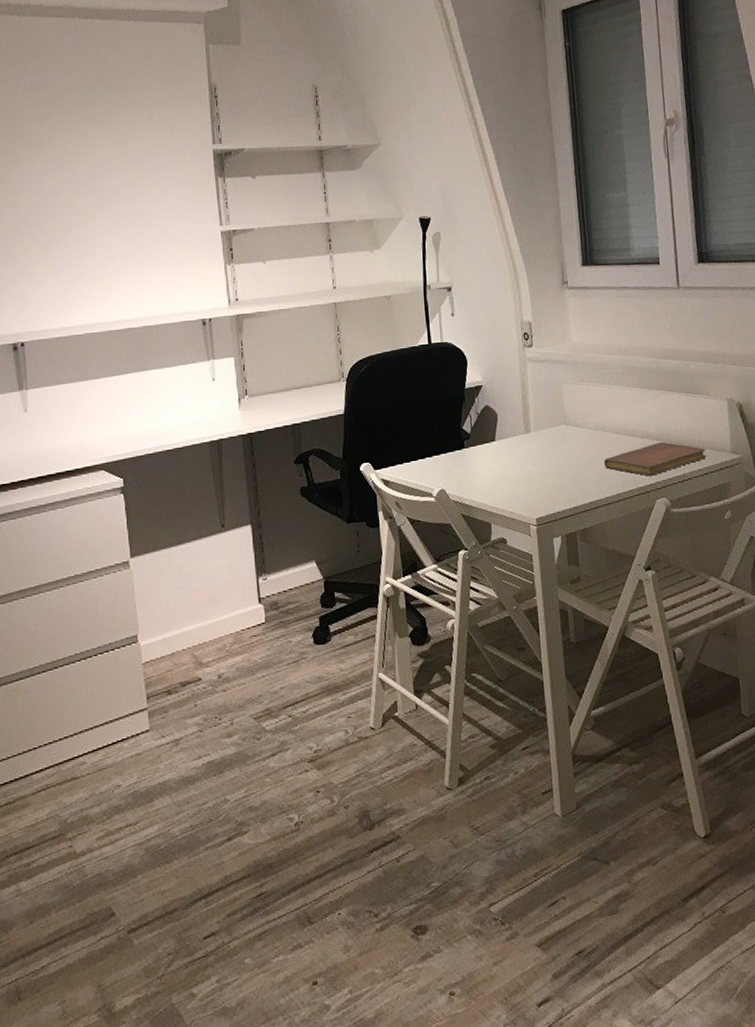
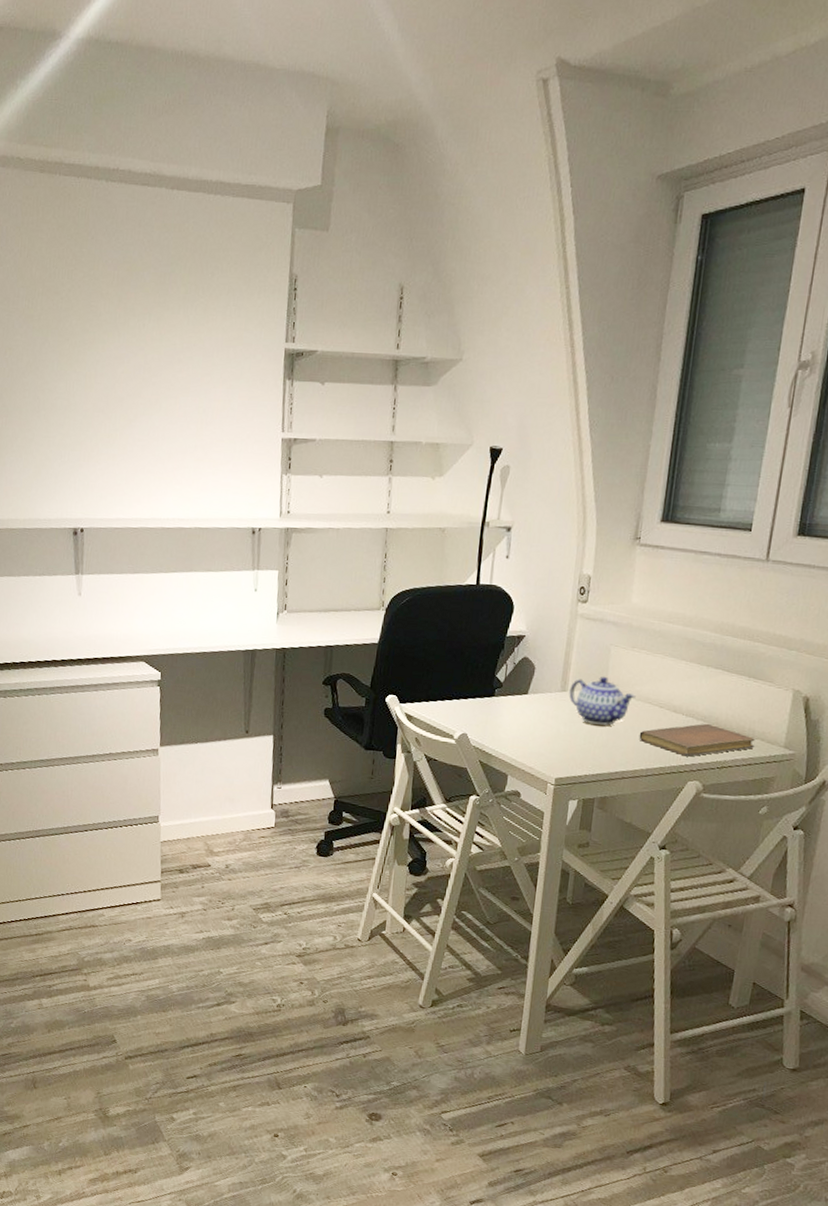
teapot: none [532,412,594,460] -> present [569,676,636,726]

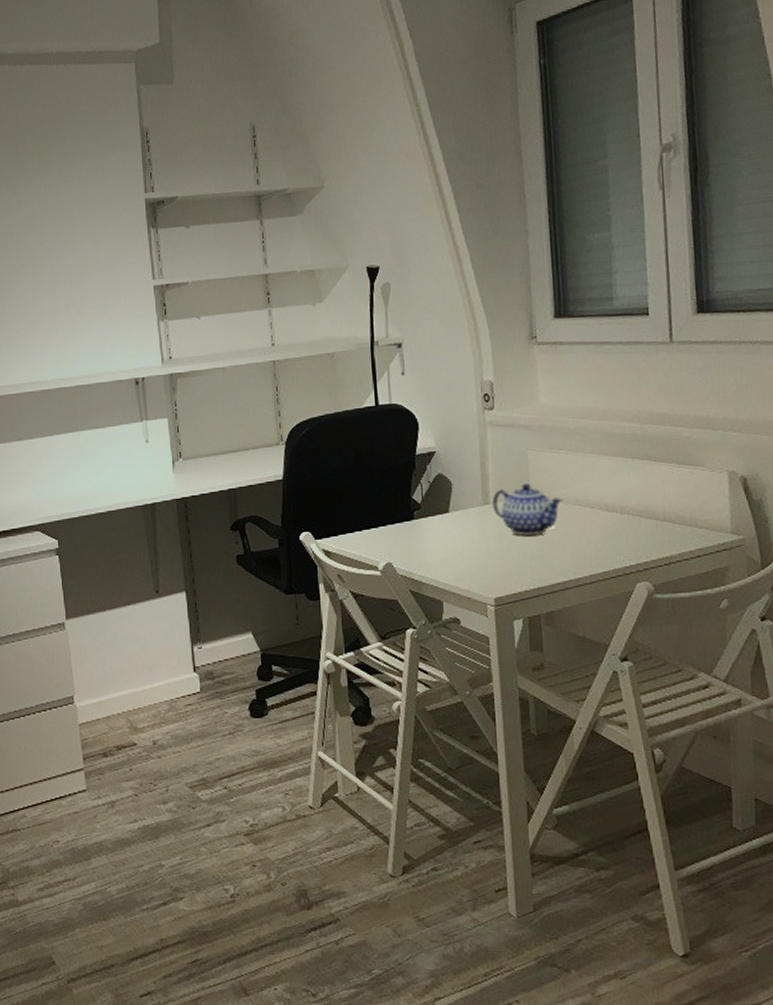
notebook: present [639,723,755,757] -> none [575,518,700,557]

